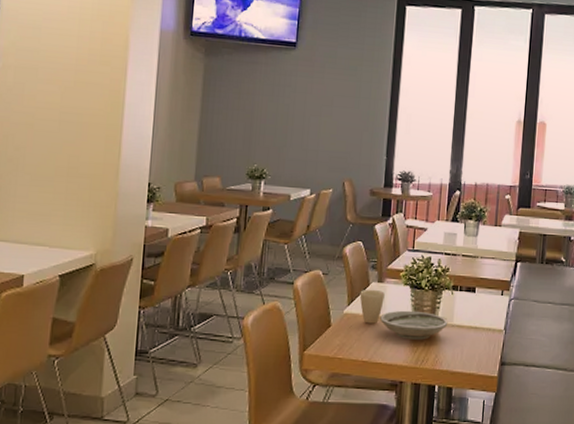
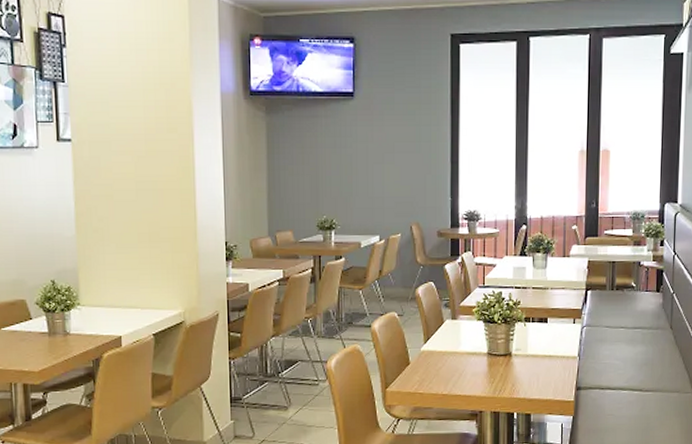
cup: present [359,289,385,324] -> none [435,326,459,359]
saucer: present [380,310,448,340] -> none [456,344,522,372]

